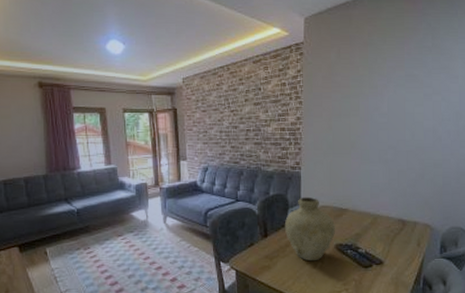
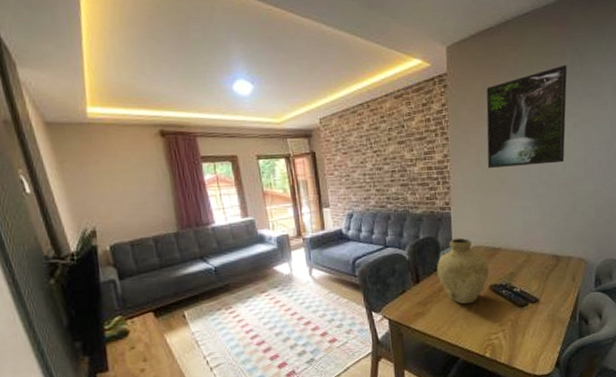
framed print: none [338,39,419,133] -> present [486,64,567,169]

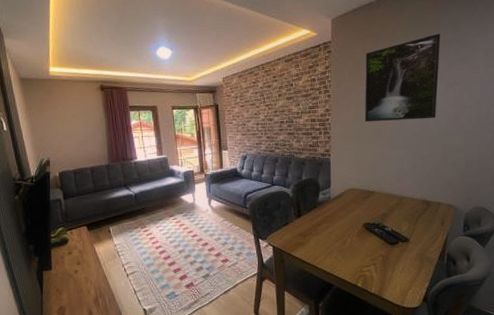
vase: present [436,237,490,305] -> none [316,180,364,239]

